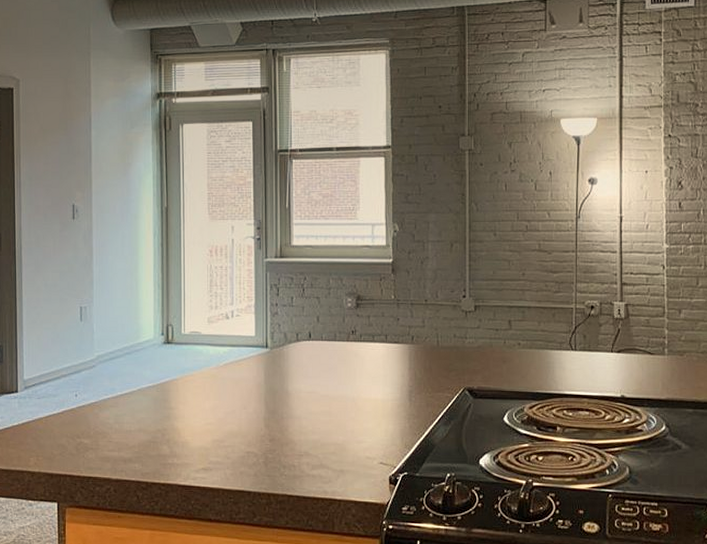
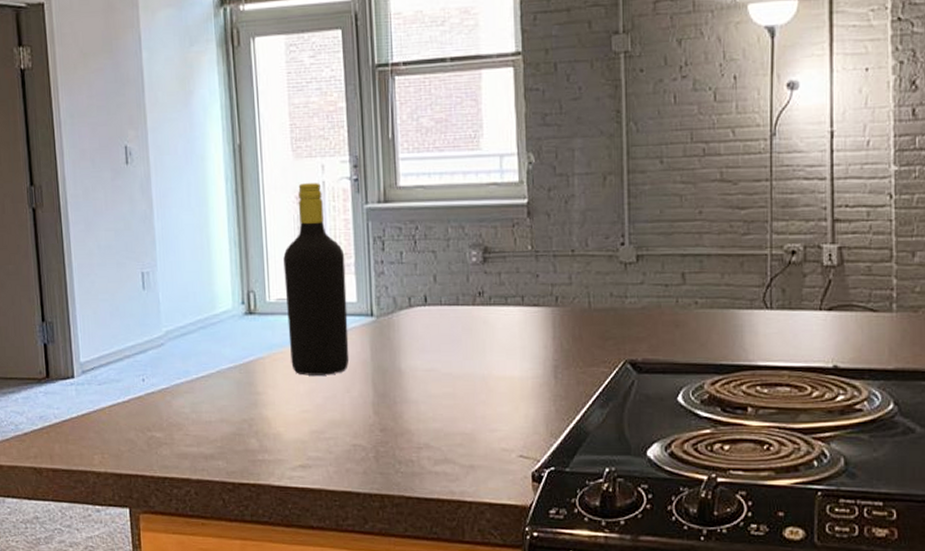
bottle: none [197,240,247,395] -> present [283,183,350,376]

